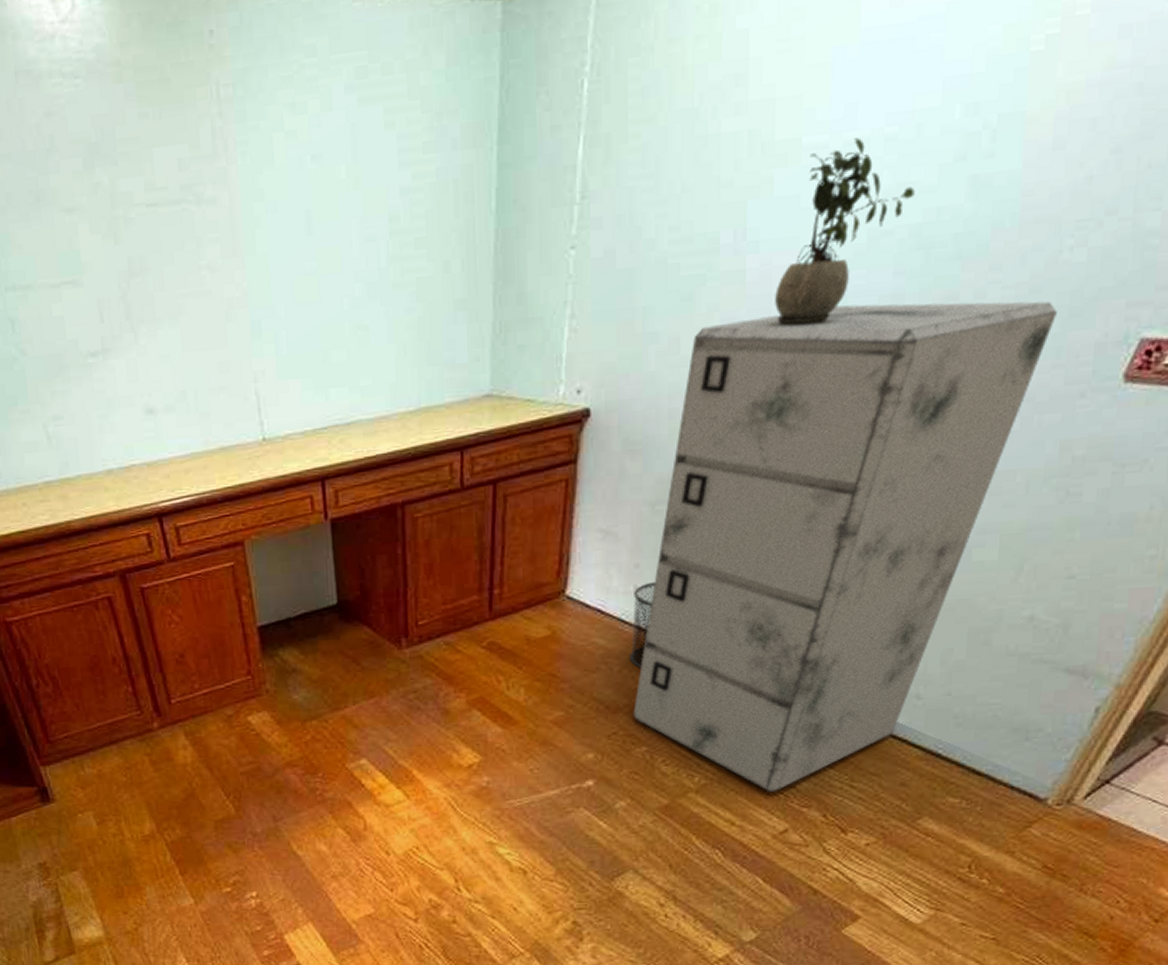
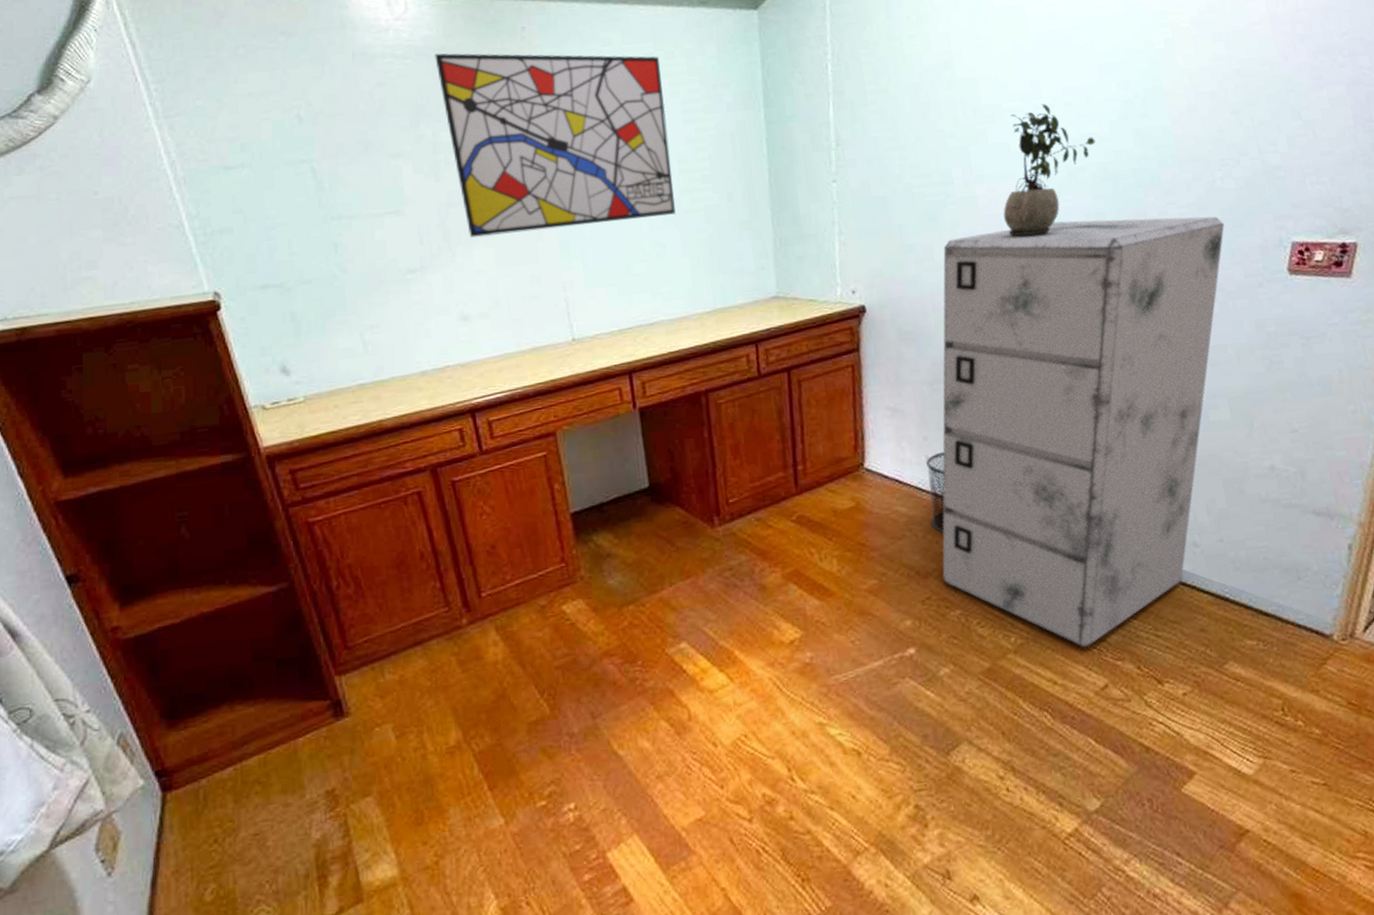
wall art: none [108,69,382,316] -> present [434,53,676,239]

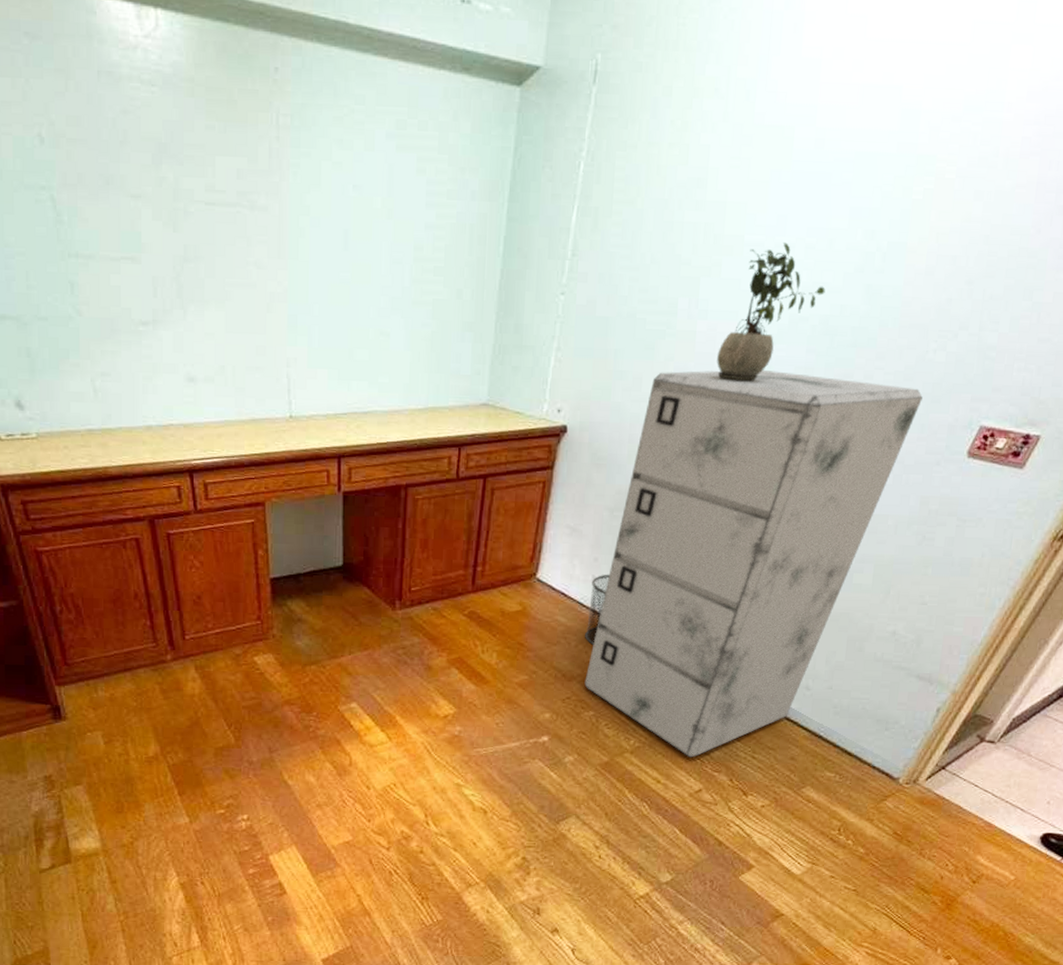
wall art: present [434,53,676,239] -> none [182,84,411,304]

